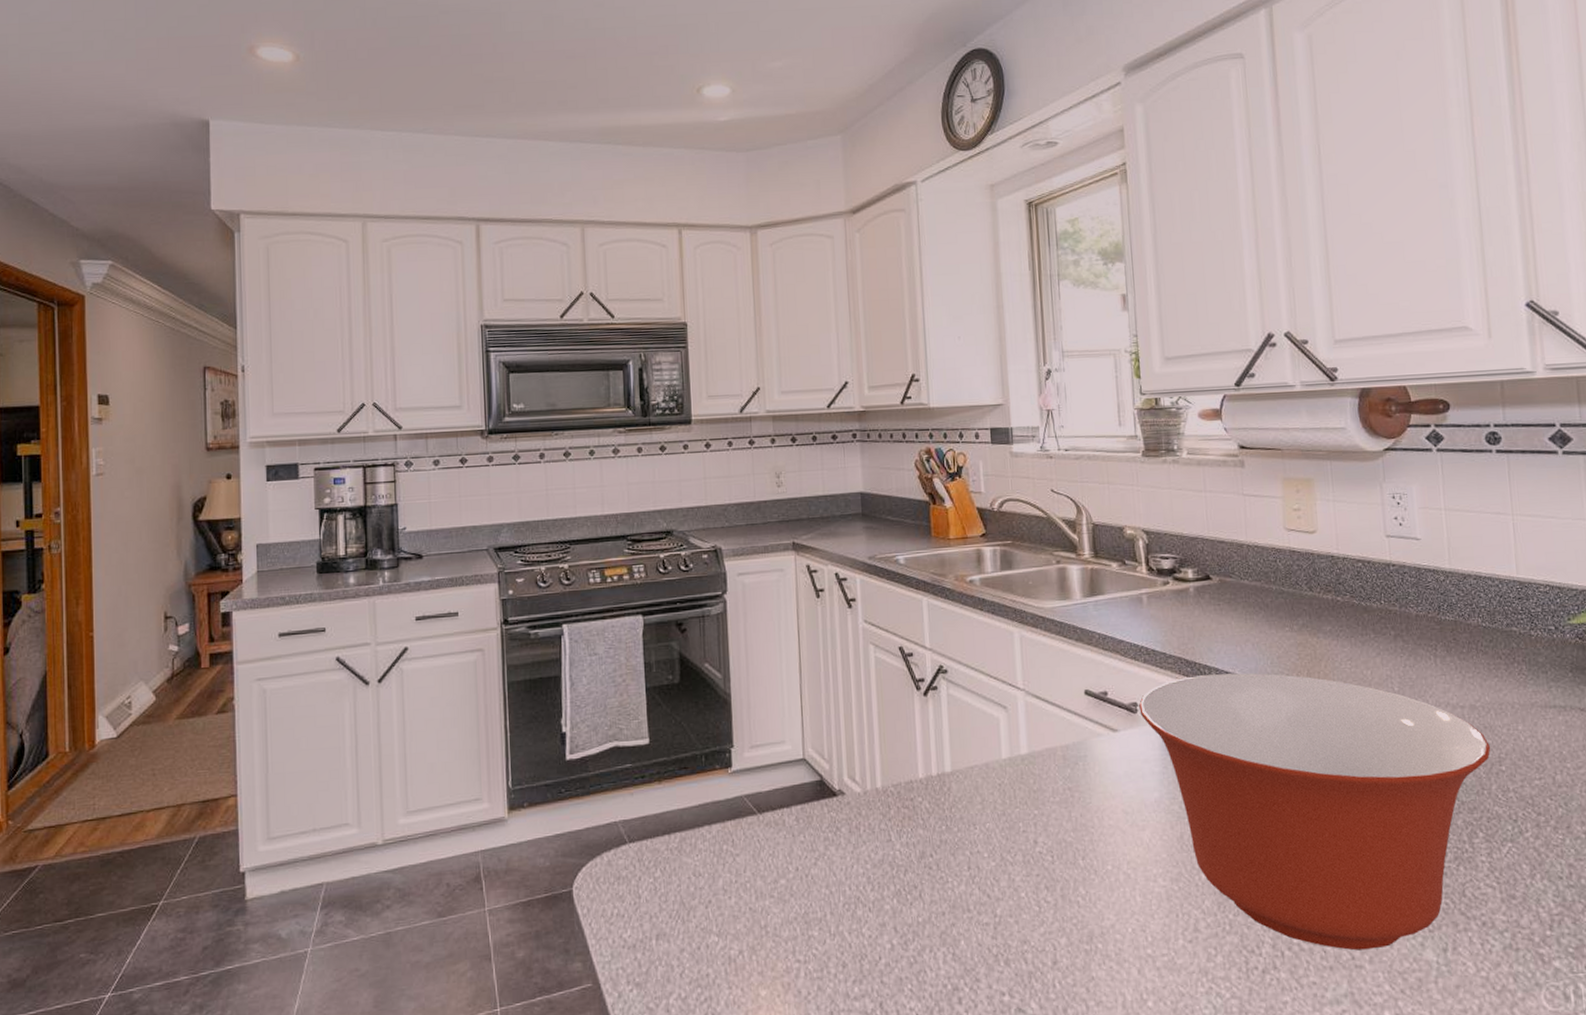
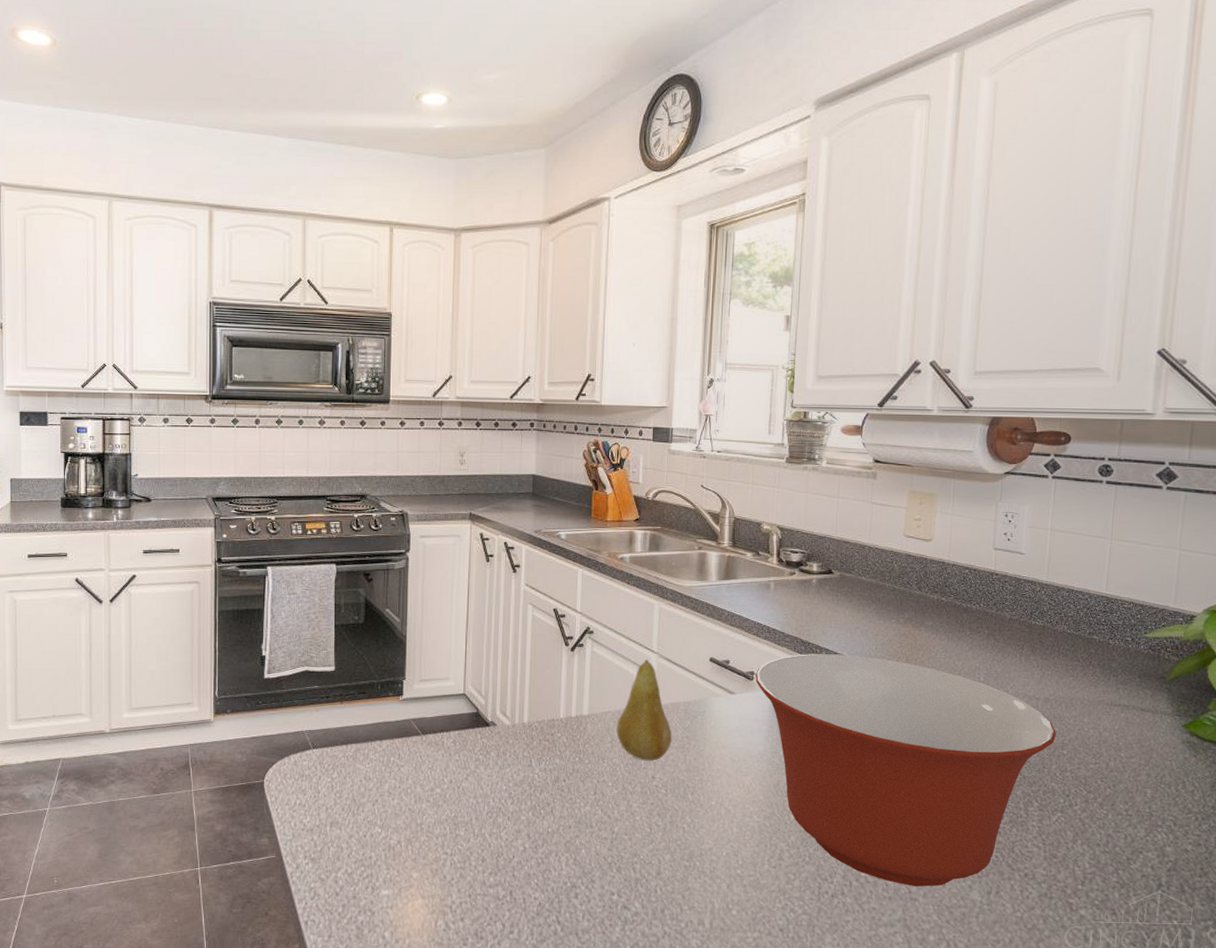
fruit: none [986,698,1053,823] -> present [616,659,673,761]

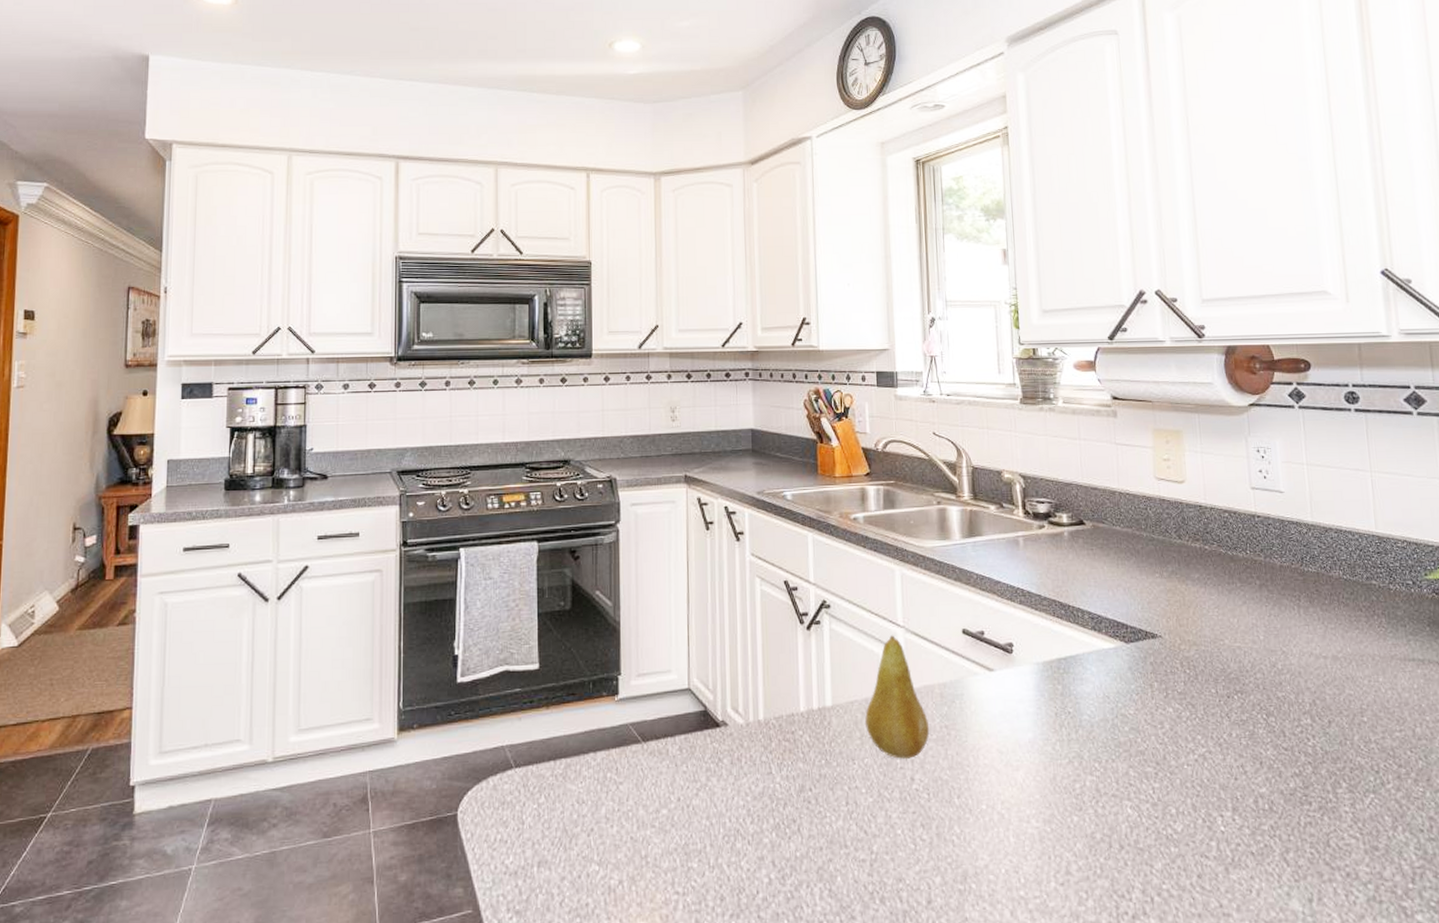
mixing bowl: present [755,654,1057,887] -> none [1014,617,1353,898]

